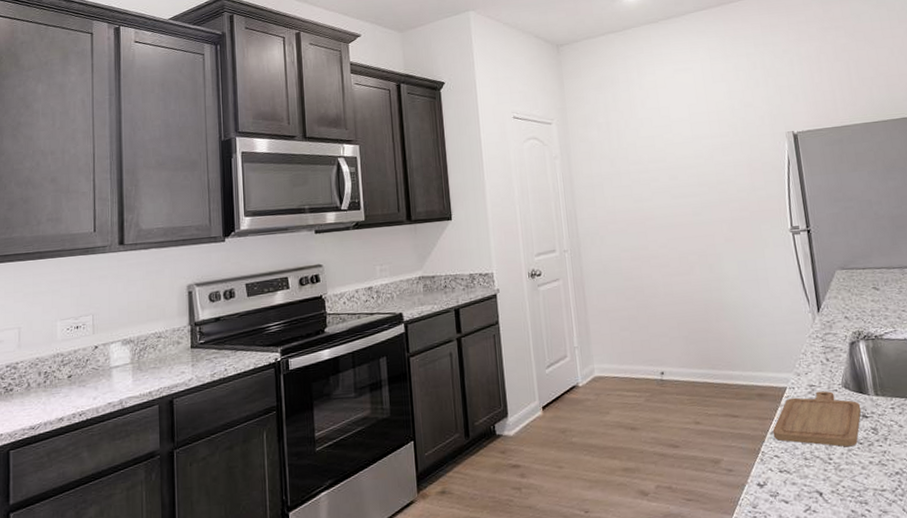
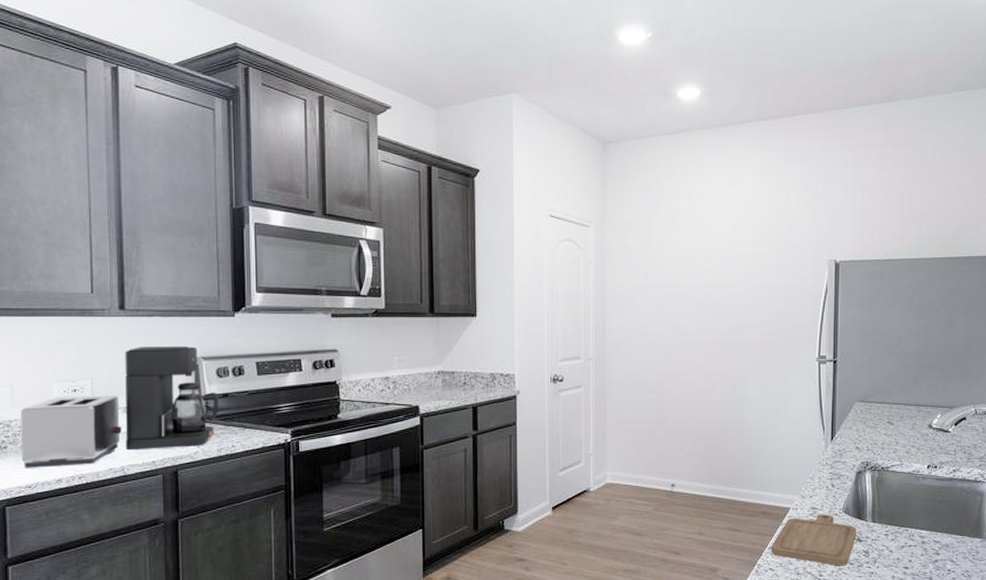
toaster: none [27,328,120,409] -> present [20,395,122,468]
coffee maker: none [123,274,212,383] -> present [124,346,219,451]

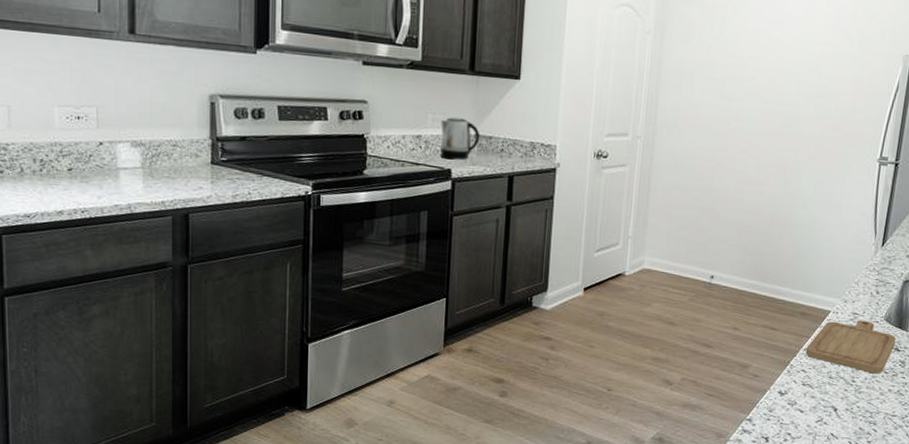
toaster: present [20,395,122,468] -> none [18,123,129,199]
coffee maker: present [124,346,219,451] -> none [133,76,236,191]
kettle: none [406,356,444,397] -> present [440,116,480,161]

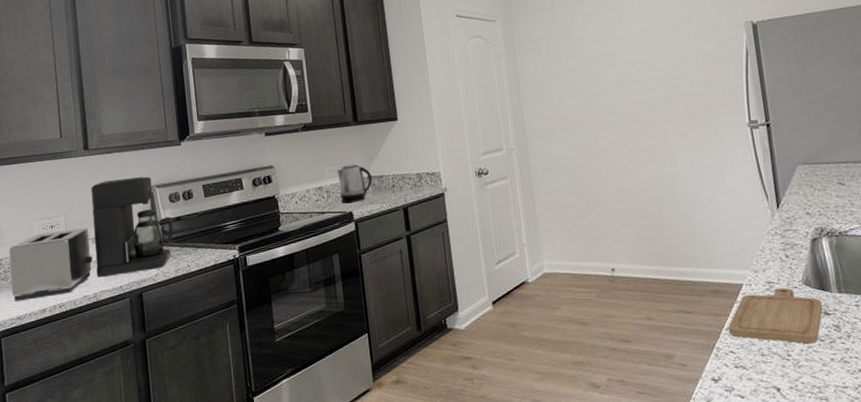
toaster: none [18,123,129,199] -> present [9,228,93,301]
coffee maker: none [133,76,236,191] -> present [91,176,174,278]

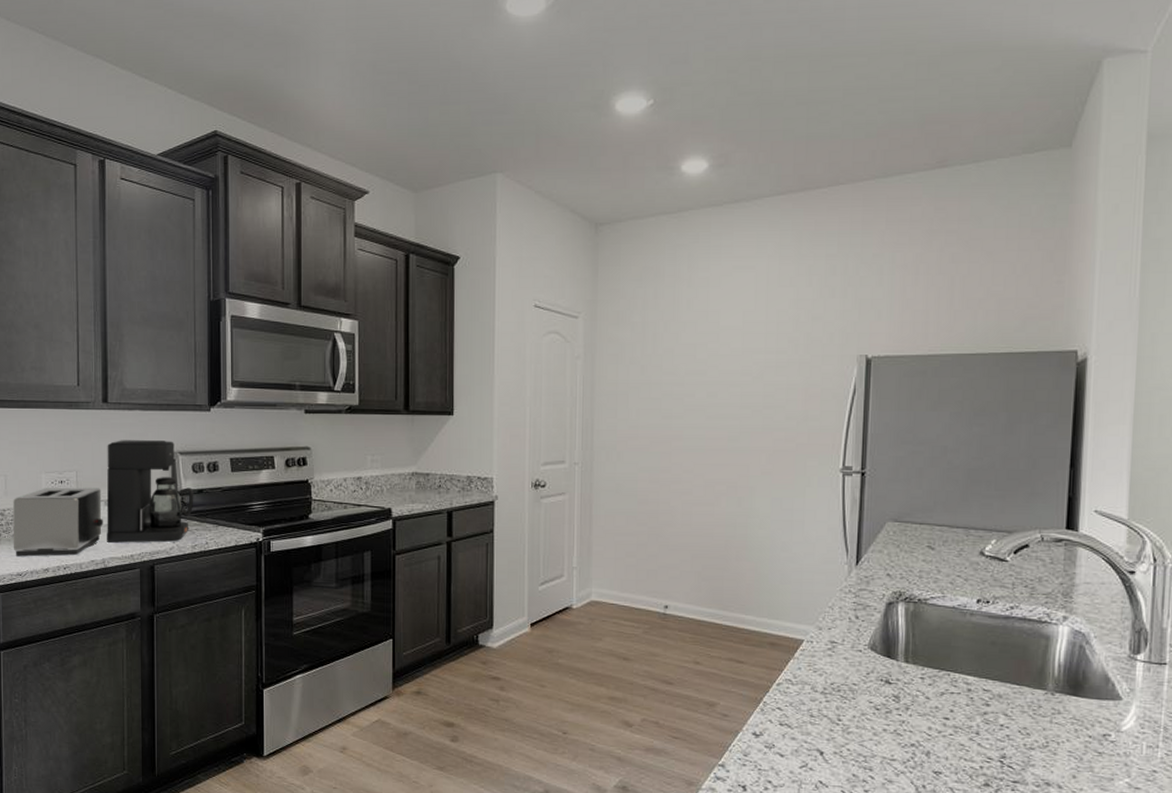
kettle: present [337,164,373,204] -> none [379,456,418,499]
chopping board: present [728,287,823,344] -> none [779,649,886,711]

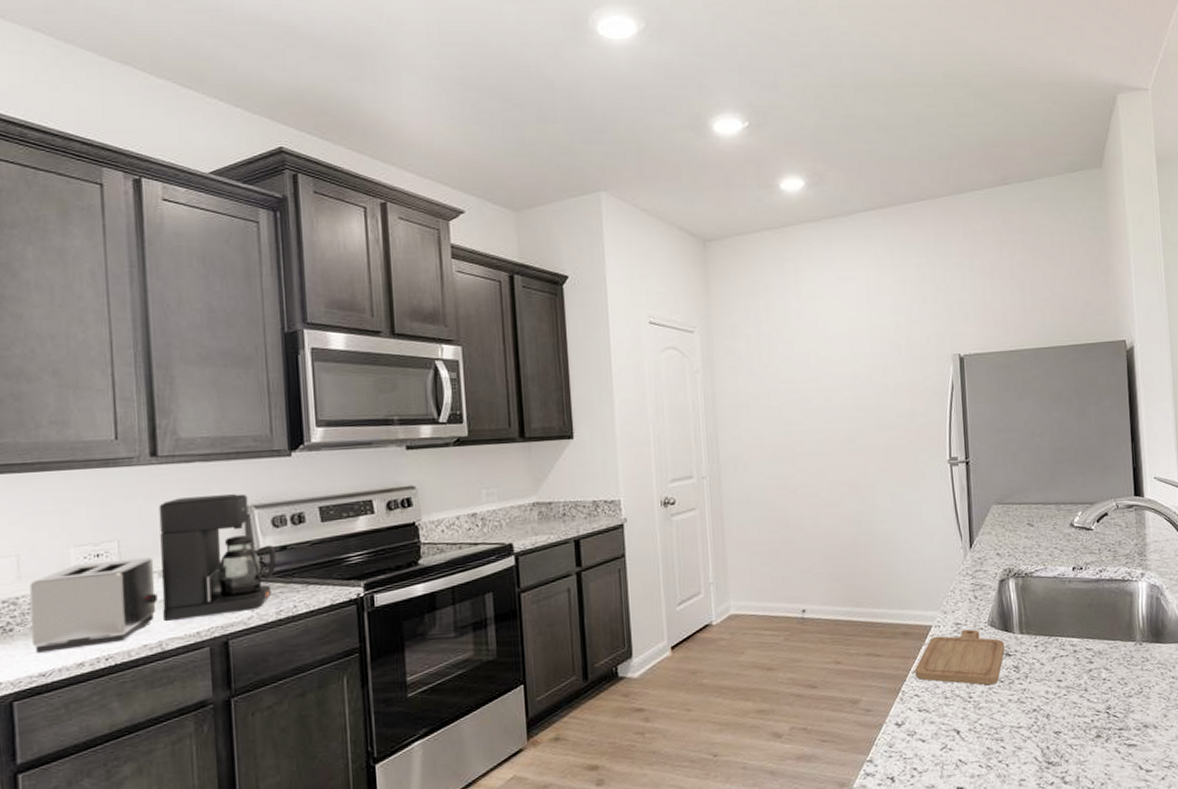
chopping board: none [779,649,886,711] -> present [914,629,1005,685]

